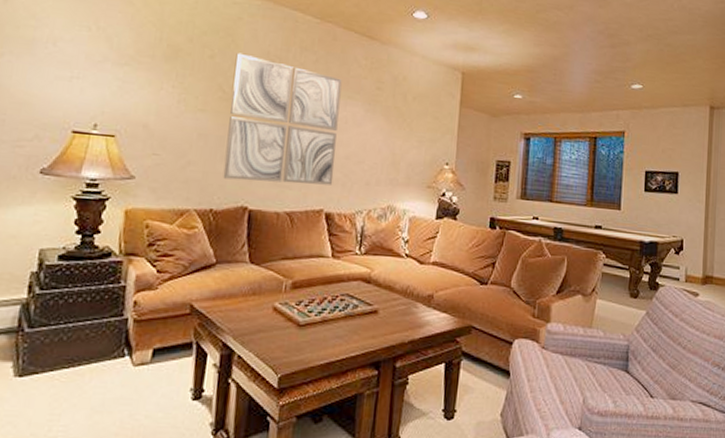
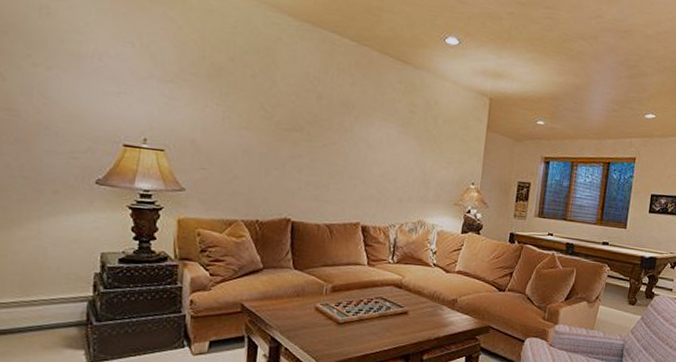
wall art: present [223,52,342,185] -> none [267,73,377,201]

